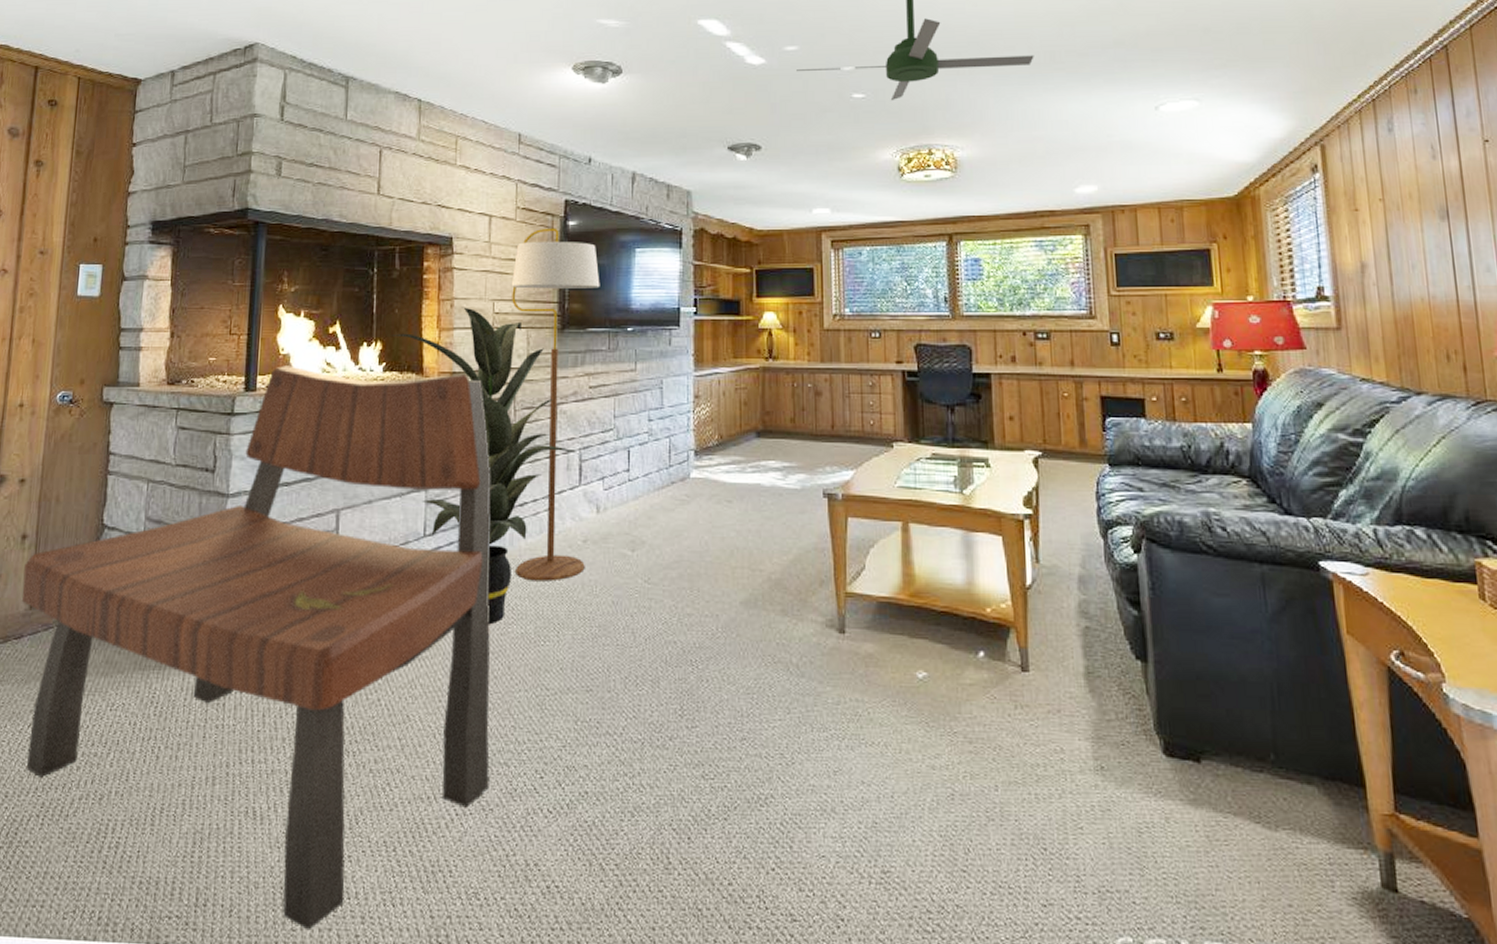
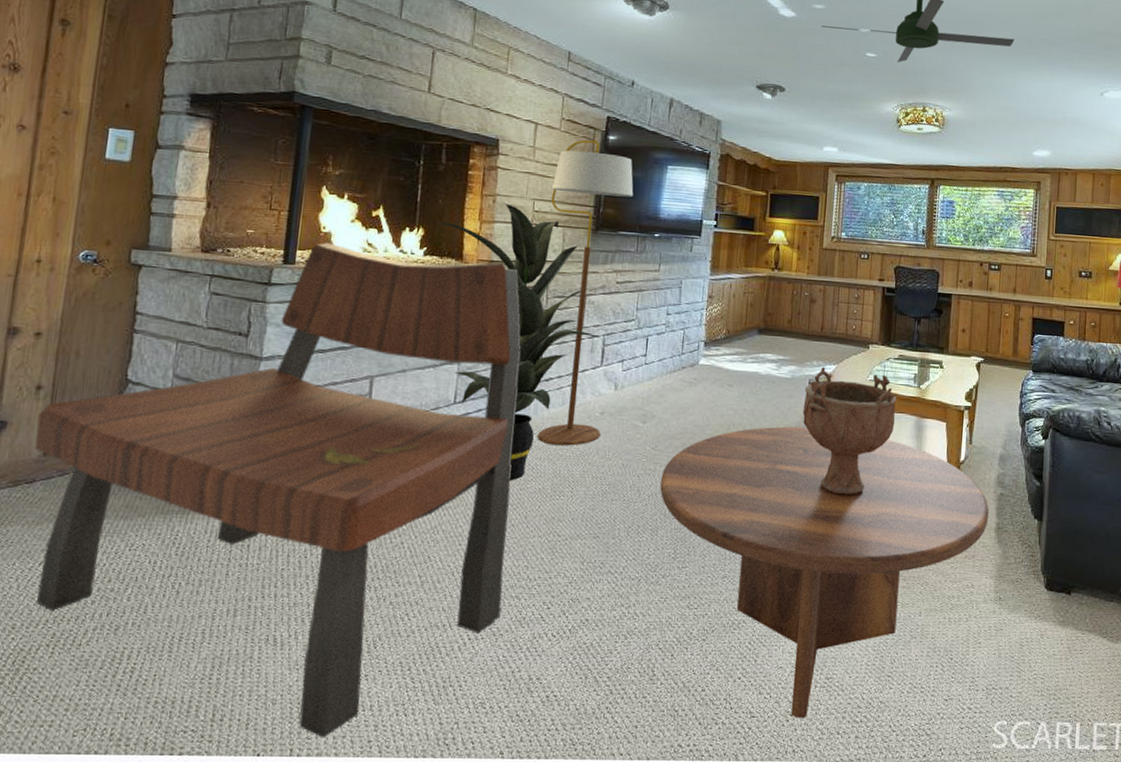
coffee table: none [658,549,1074,925] -> present [660,426,989,719]
decorative bowl: none [818,473,936,633] -> present [802,366,897,495]

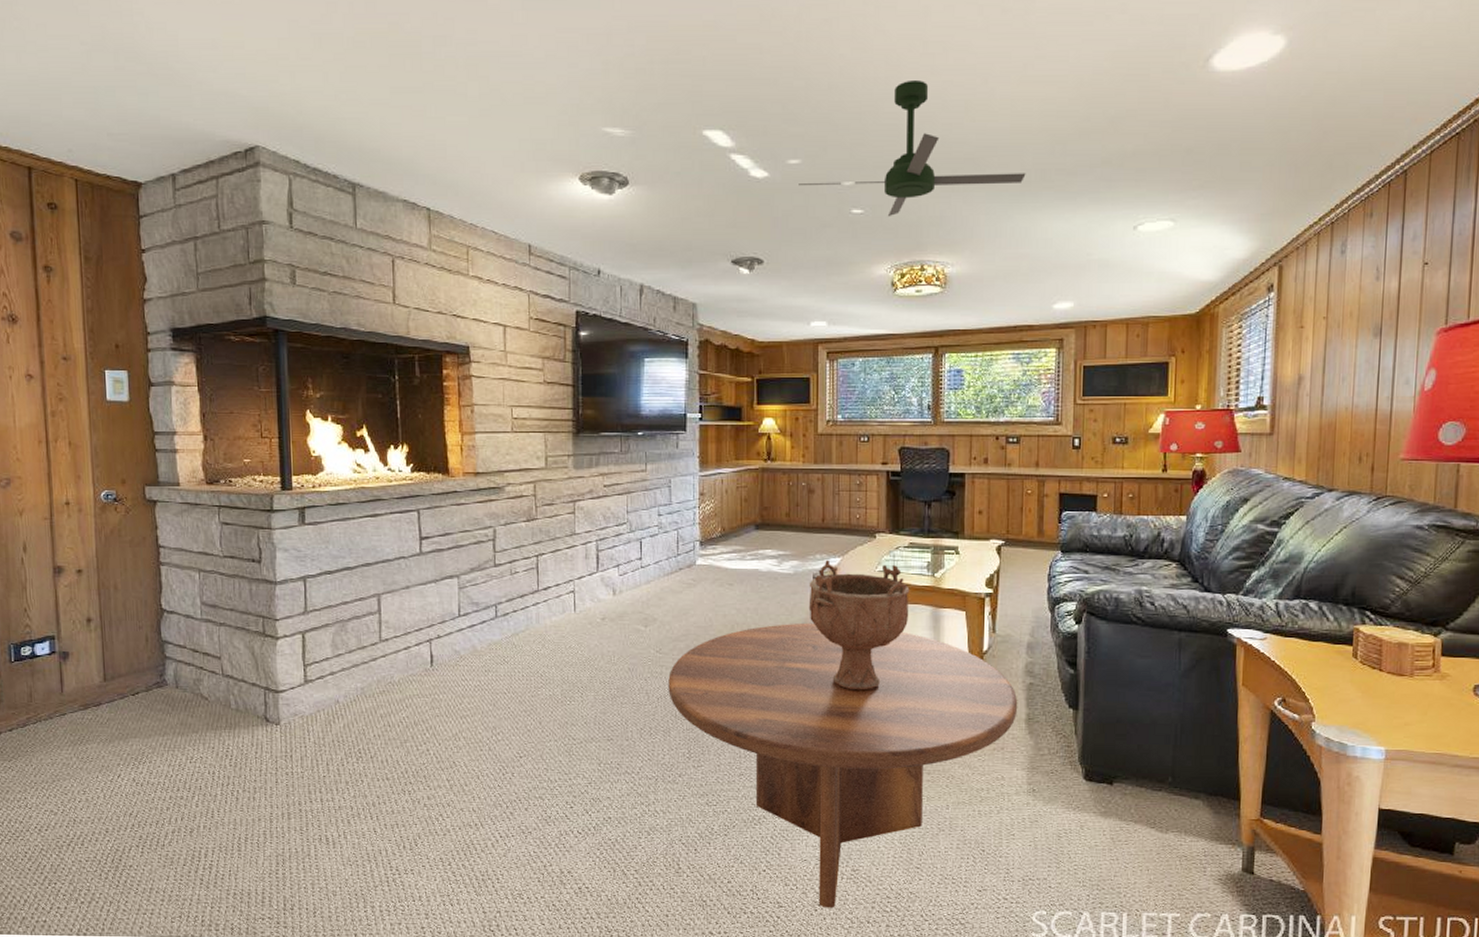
bench: present [34,243,521,738] -> none [93,467,527,925]
indoor plant: present [433,203,602,481] -> none [416,412,595,689]
floor lamp: present [537,139,634,446] -> none [527,338,612,653]

